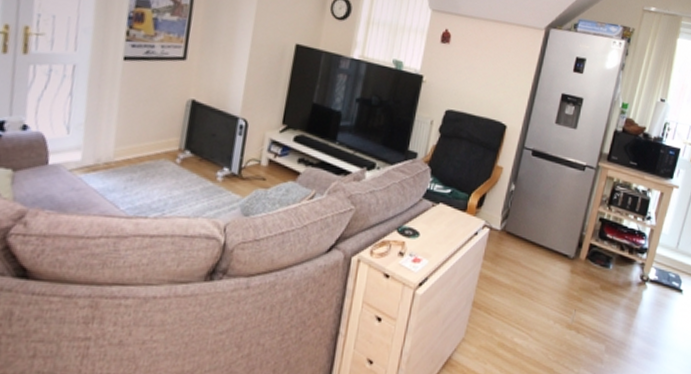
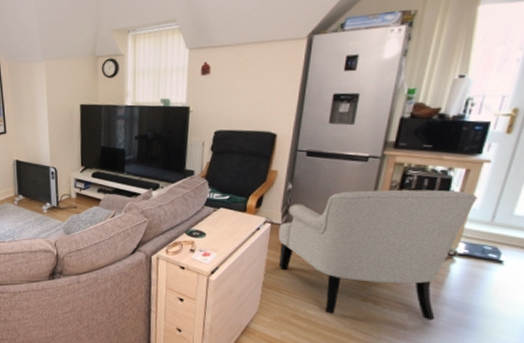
chair: none [492,200,667,353] -> present [278,189,477,320]

